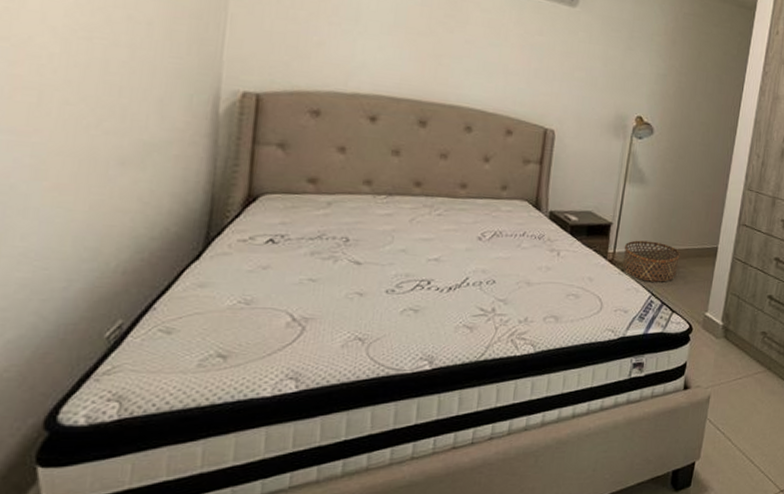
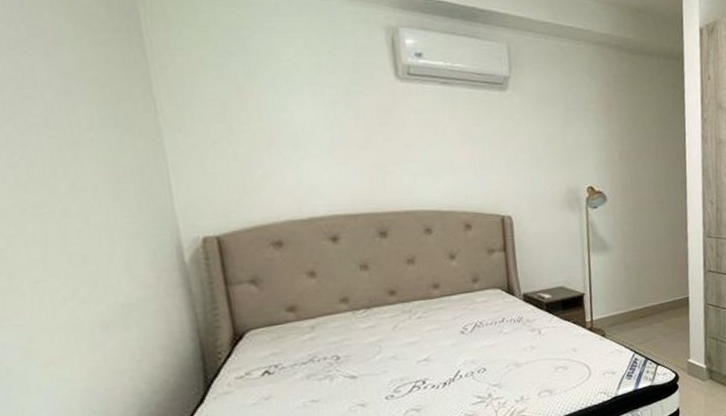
basket: present [623,240,681,282] -> none [600,303,655,342]

